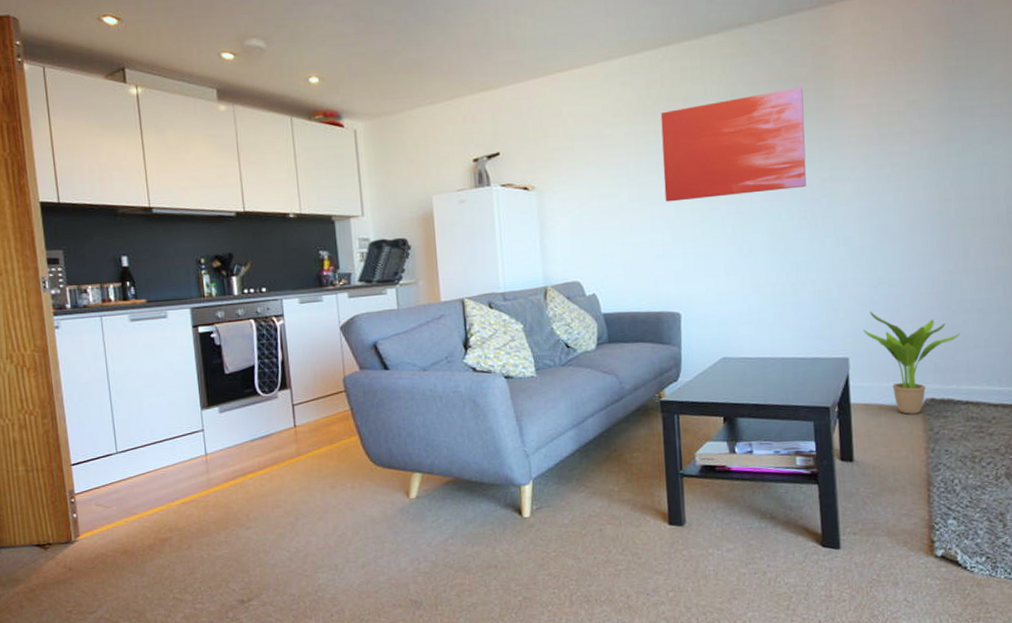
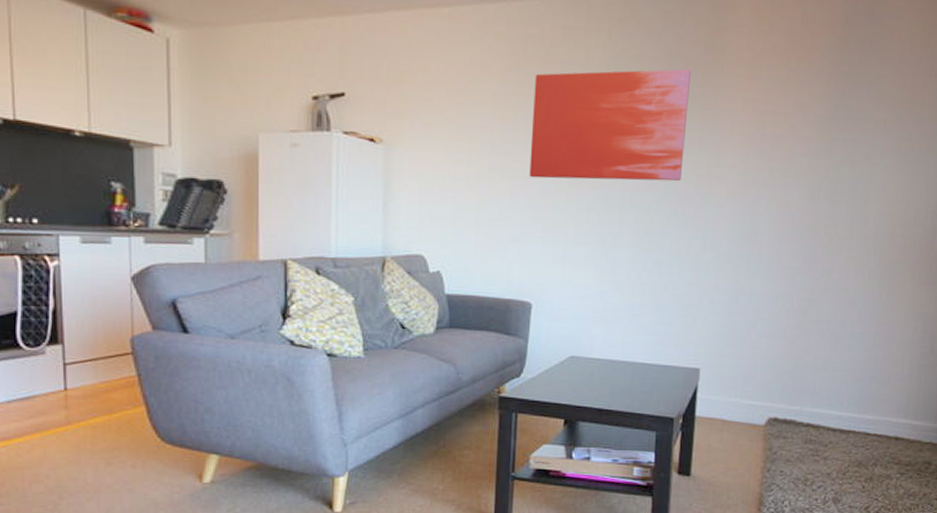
potted plant: present [863,311,961,414] -> none [718,322,812,432]

